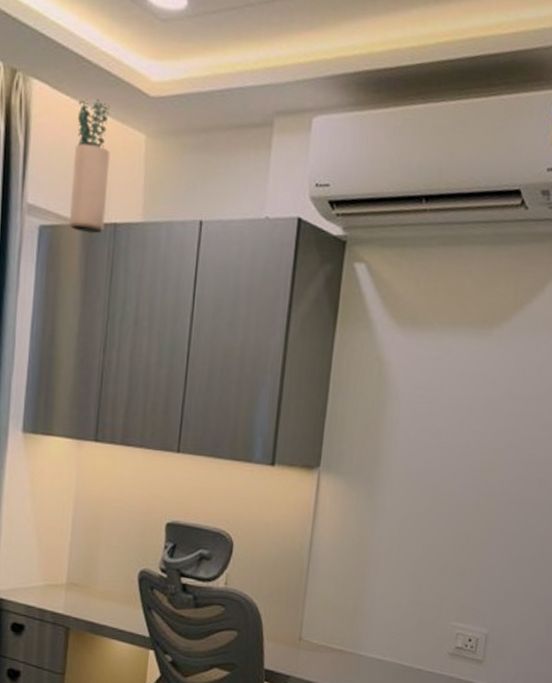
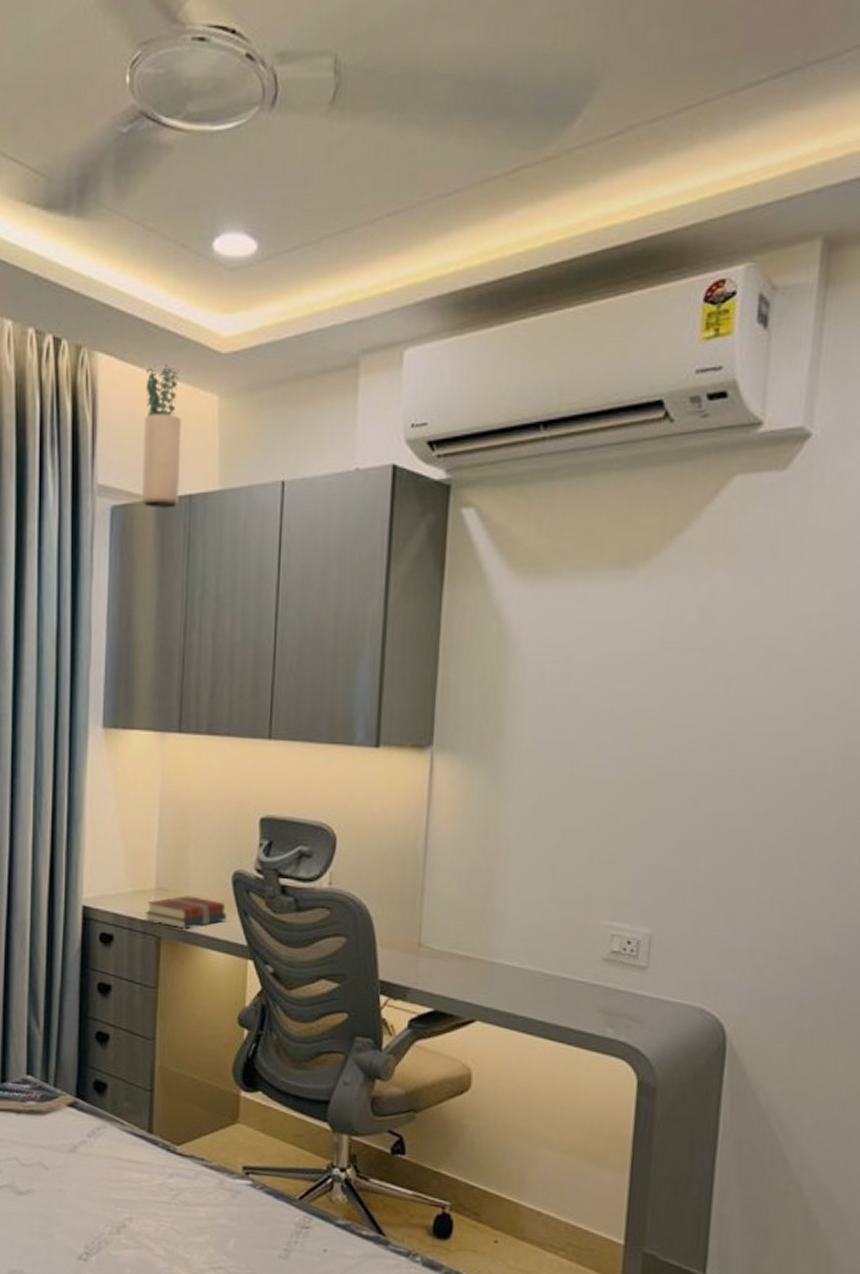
books: none [55,590,132,621] -> present [144,895,227,929]

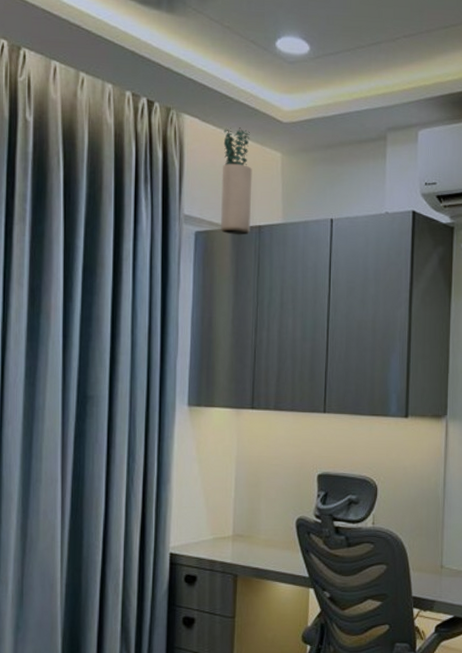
books: present [144,895,227,929] -> none [223,539,292,567]

